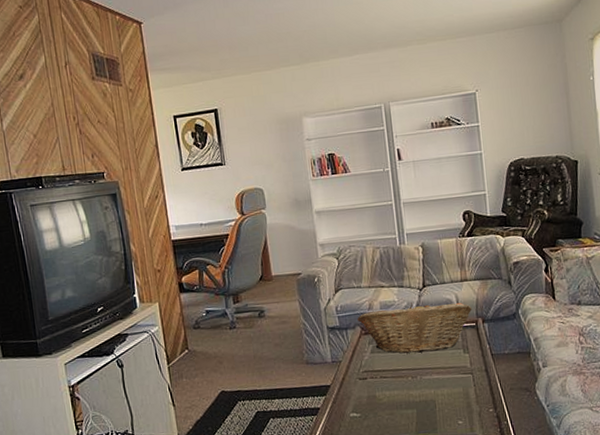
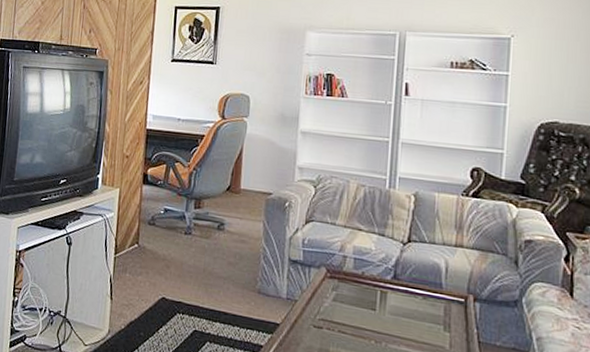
fruit basket: present [357,302,473,354] -> none [324,253,464,321]

